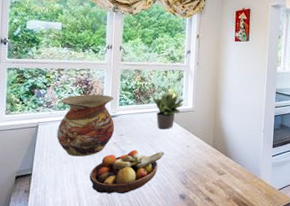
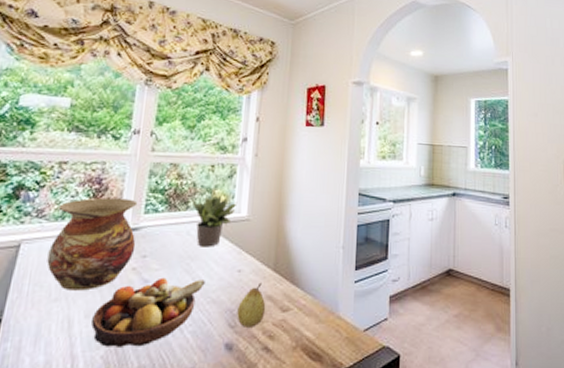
fruit: none [187,154,208,185] -> present [237,282,266,327]

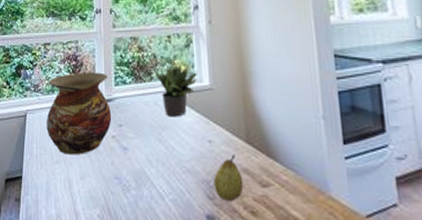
fruit bowl: present [91,277,205,347] -> none [86,145,178,210]

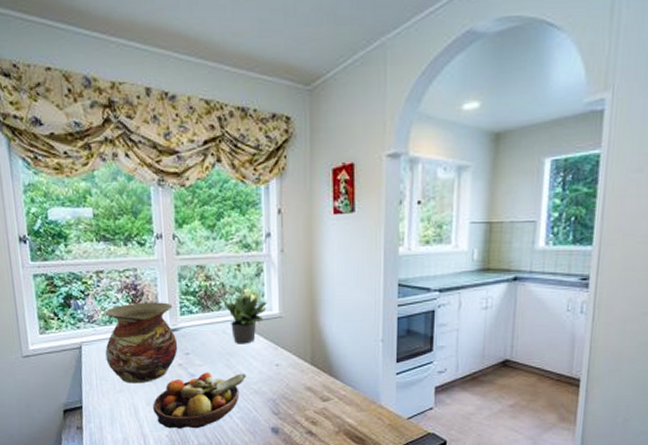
fruit bowl: none [86,145,178,210] -> present [153,372,246,429]
fruit: present [214,154,244,201] -> none [279,375,306,414]

